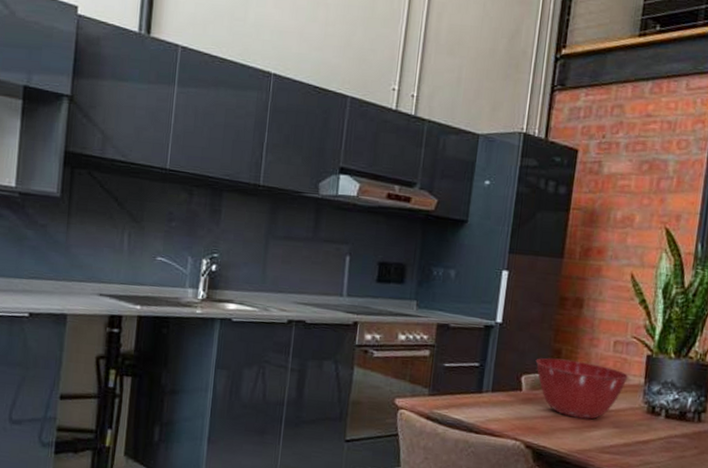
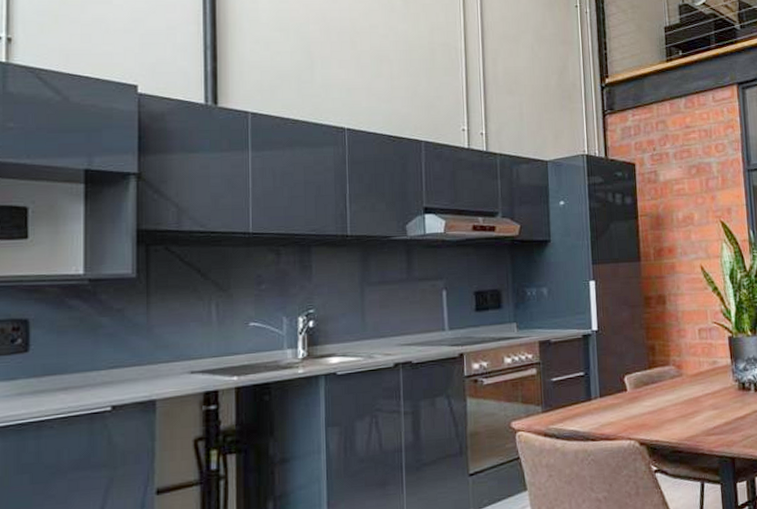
mixing bowl: present [535,358,629,420] -> none [634,353,717,407]

